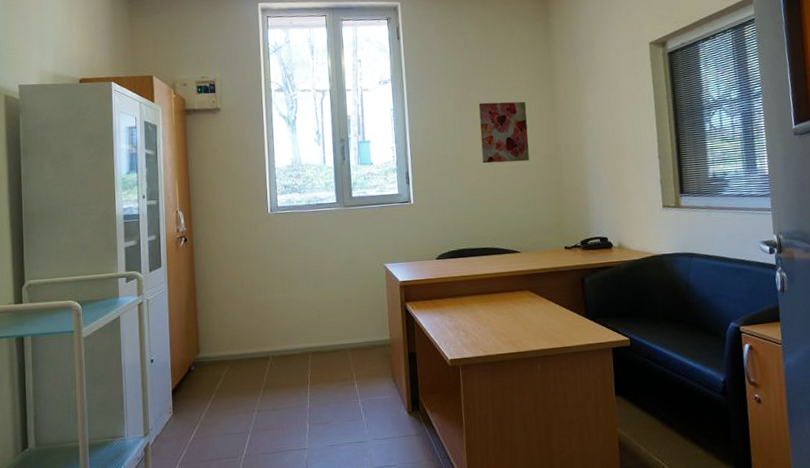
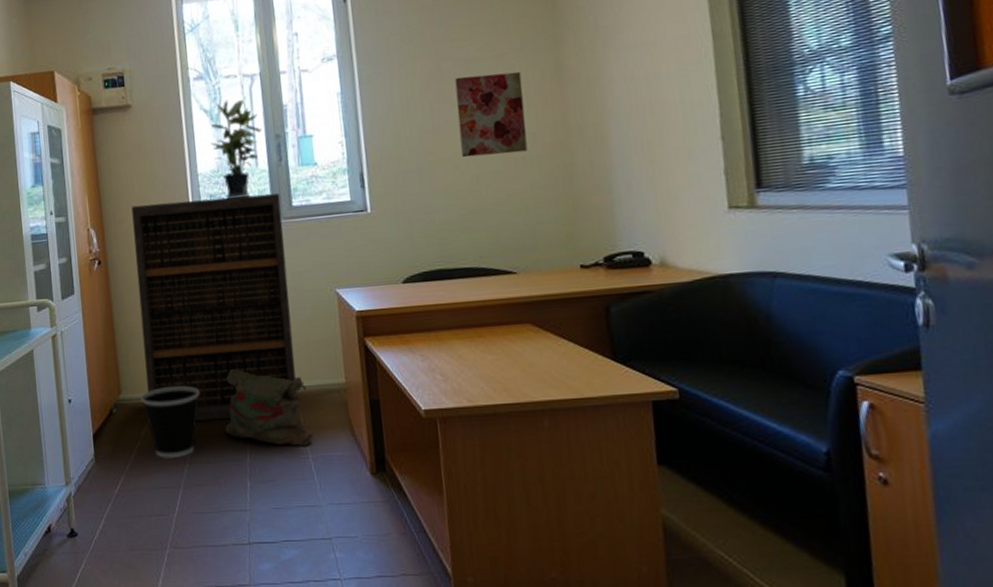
bookshelf: none [216,185,351,375] -> present [131,193,297,421]
wastebasket: none [217,345,269,409] -> present [141,386,200,460]
potted plant: none [287,109,329,190] -> present [210,99,262,199]
bag: none [289,330,363,393] -> present [224,369,313,447]

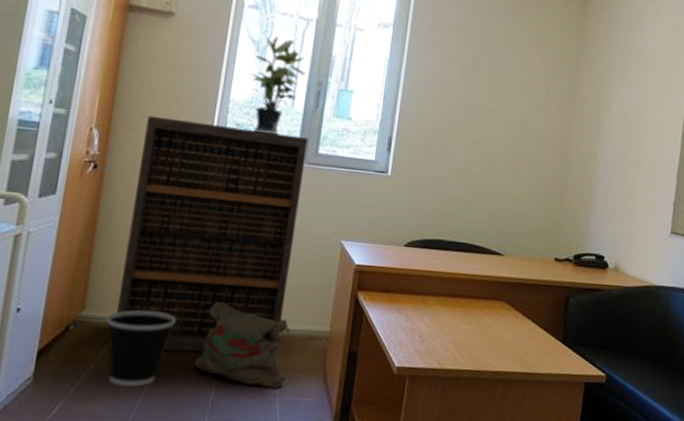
wall art: present [455,71,528,158] -> none [480,74,544,152]

